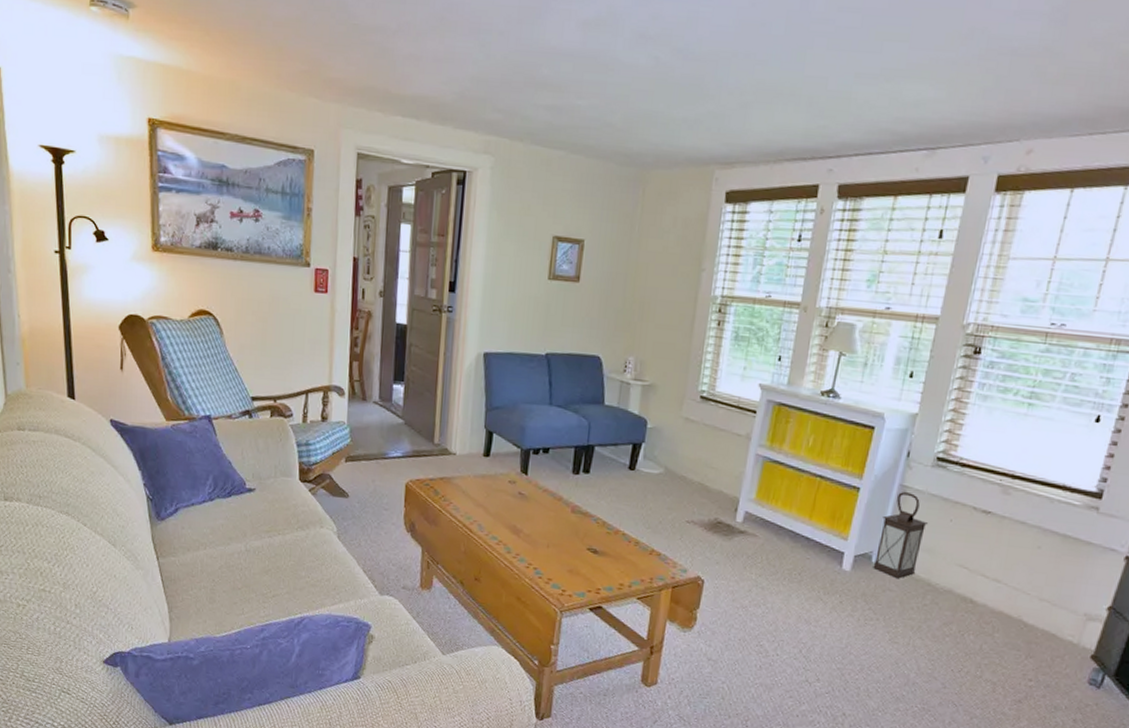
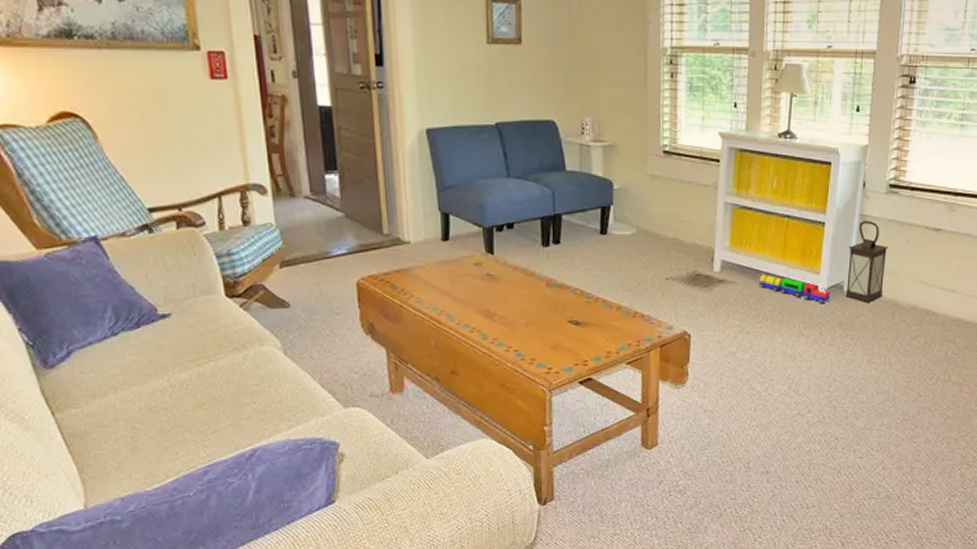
toy train: none [780,531,857,572] -> present [759,274,831,304]

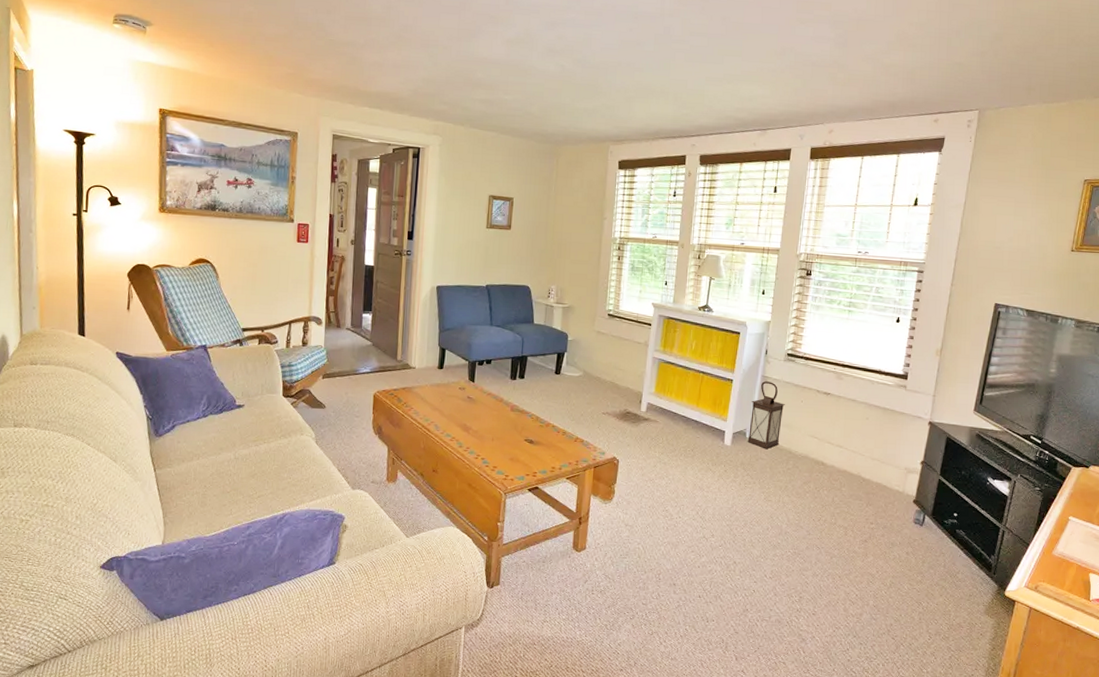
toy train: present [759,274,831,304] -> none [676,416,735,446]

